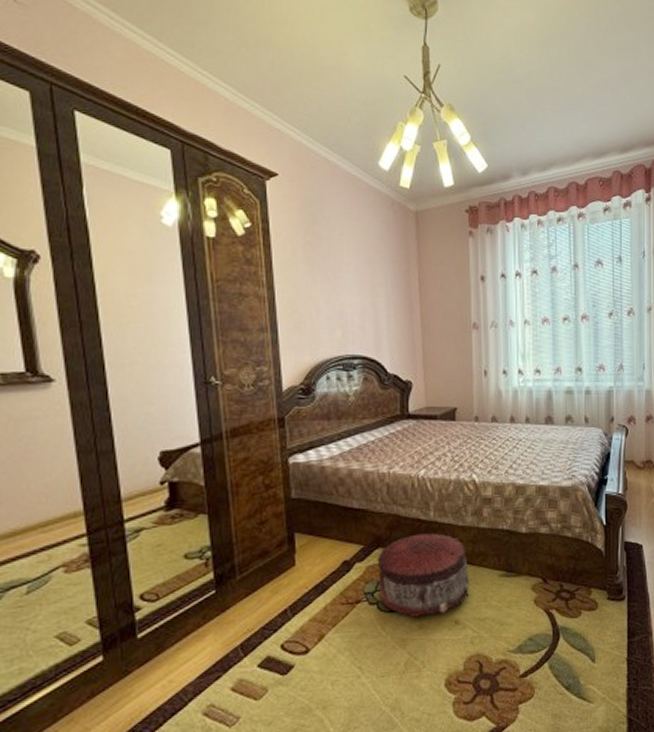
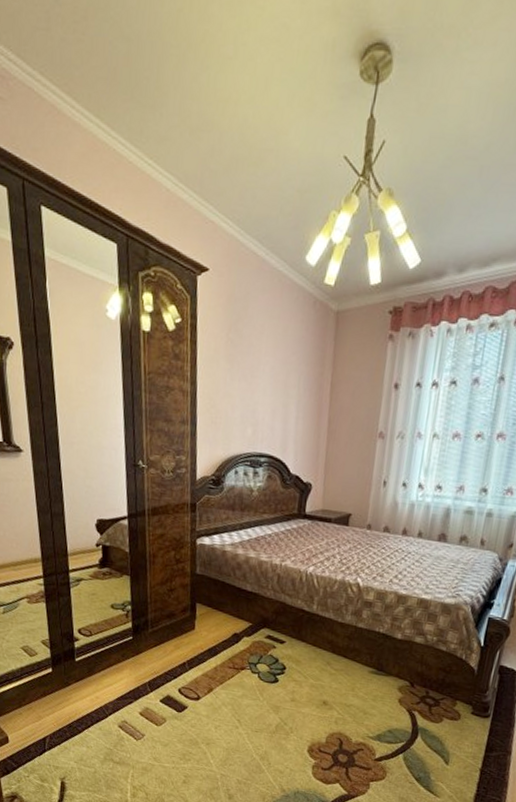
pouf: present [377,532,470,617] -> none [261,622,342,693]

